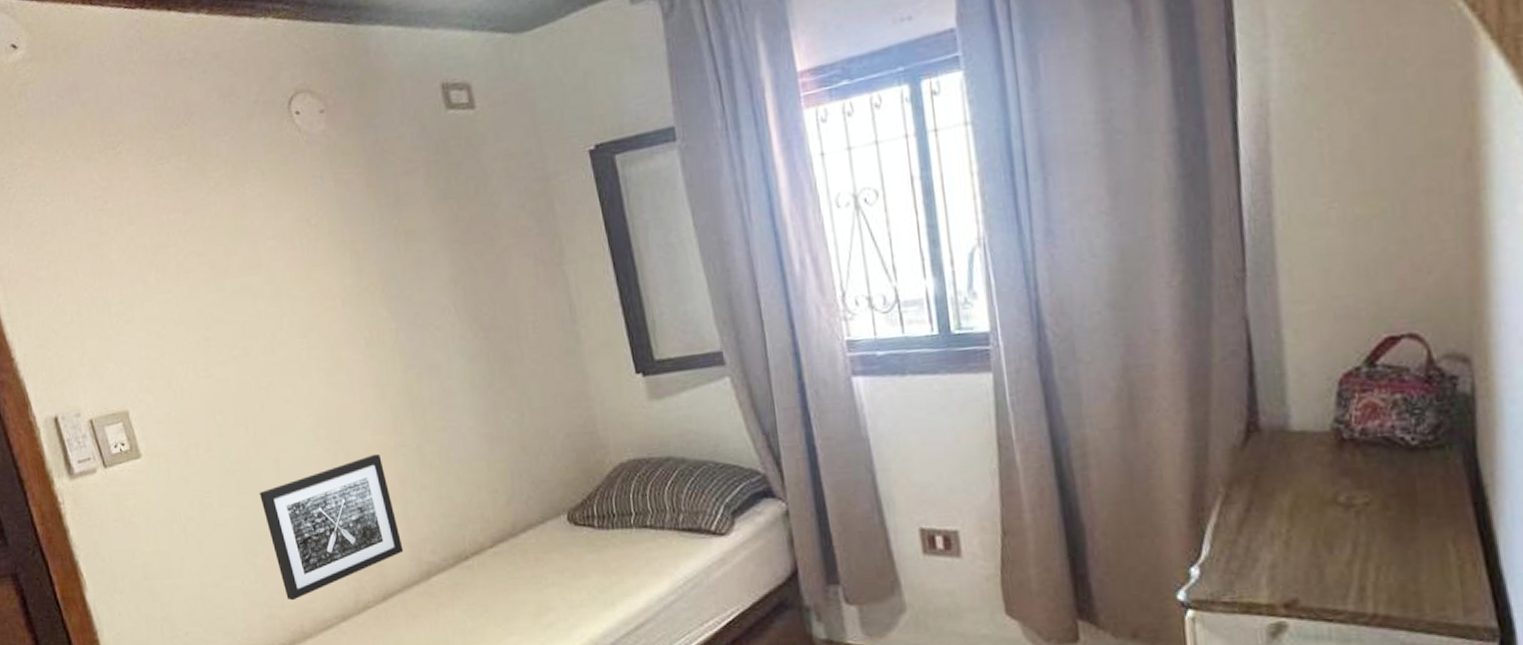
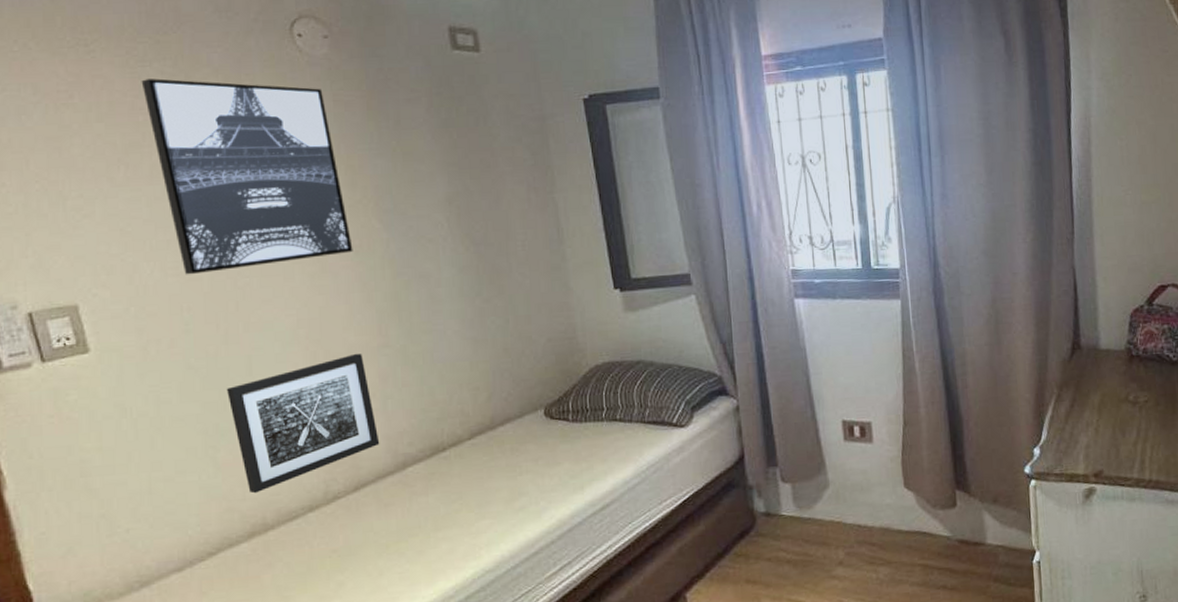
wall art: none [162,168,364,377] -> present [141,78,353,275]

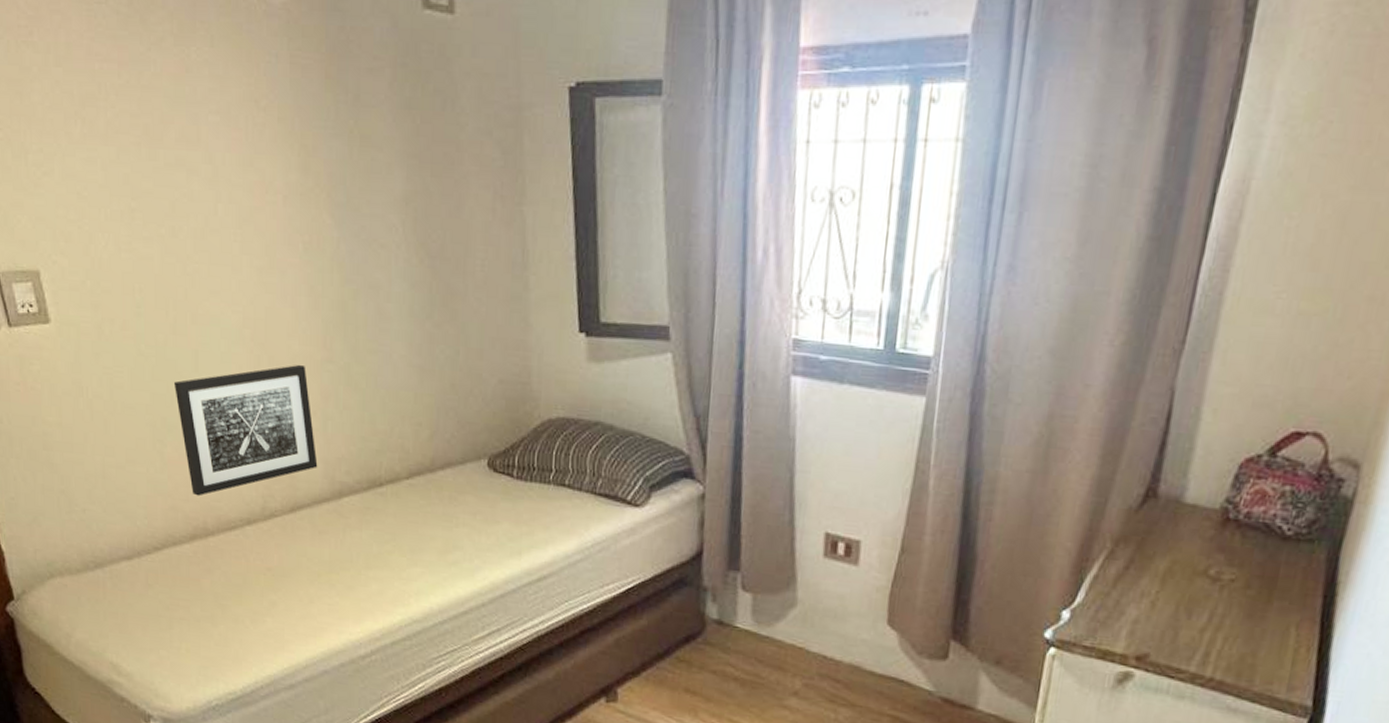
wall art: present [141,78,353,275] -> none [97,19,302,253]

